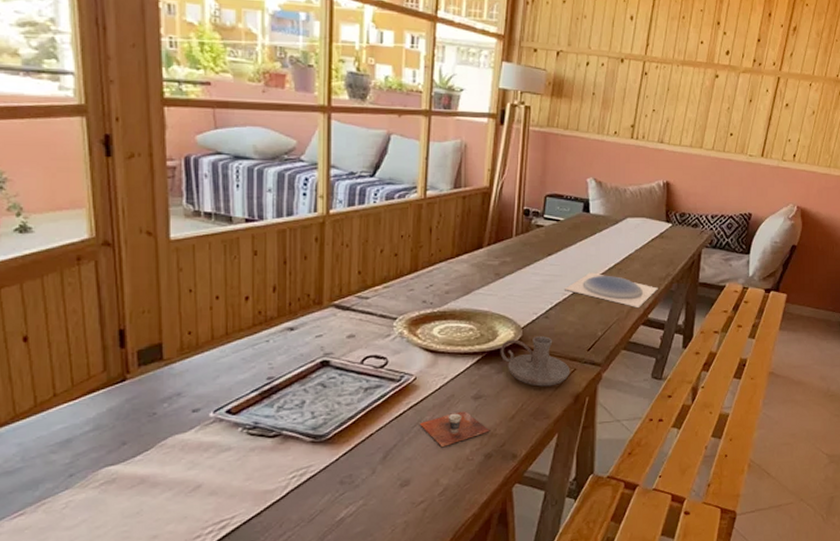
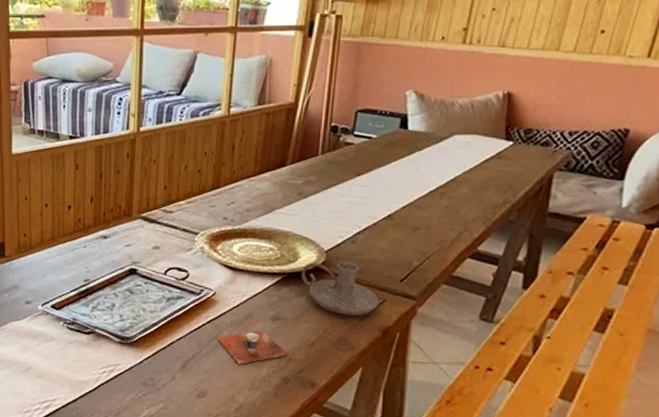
plate: present [565,272,658,309] -> none [375,195,492,239]

